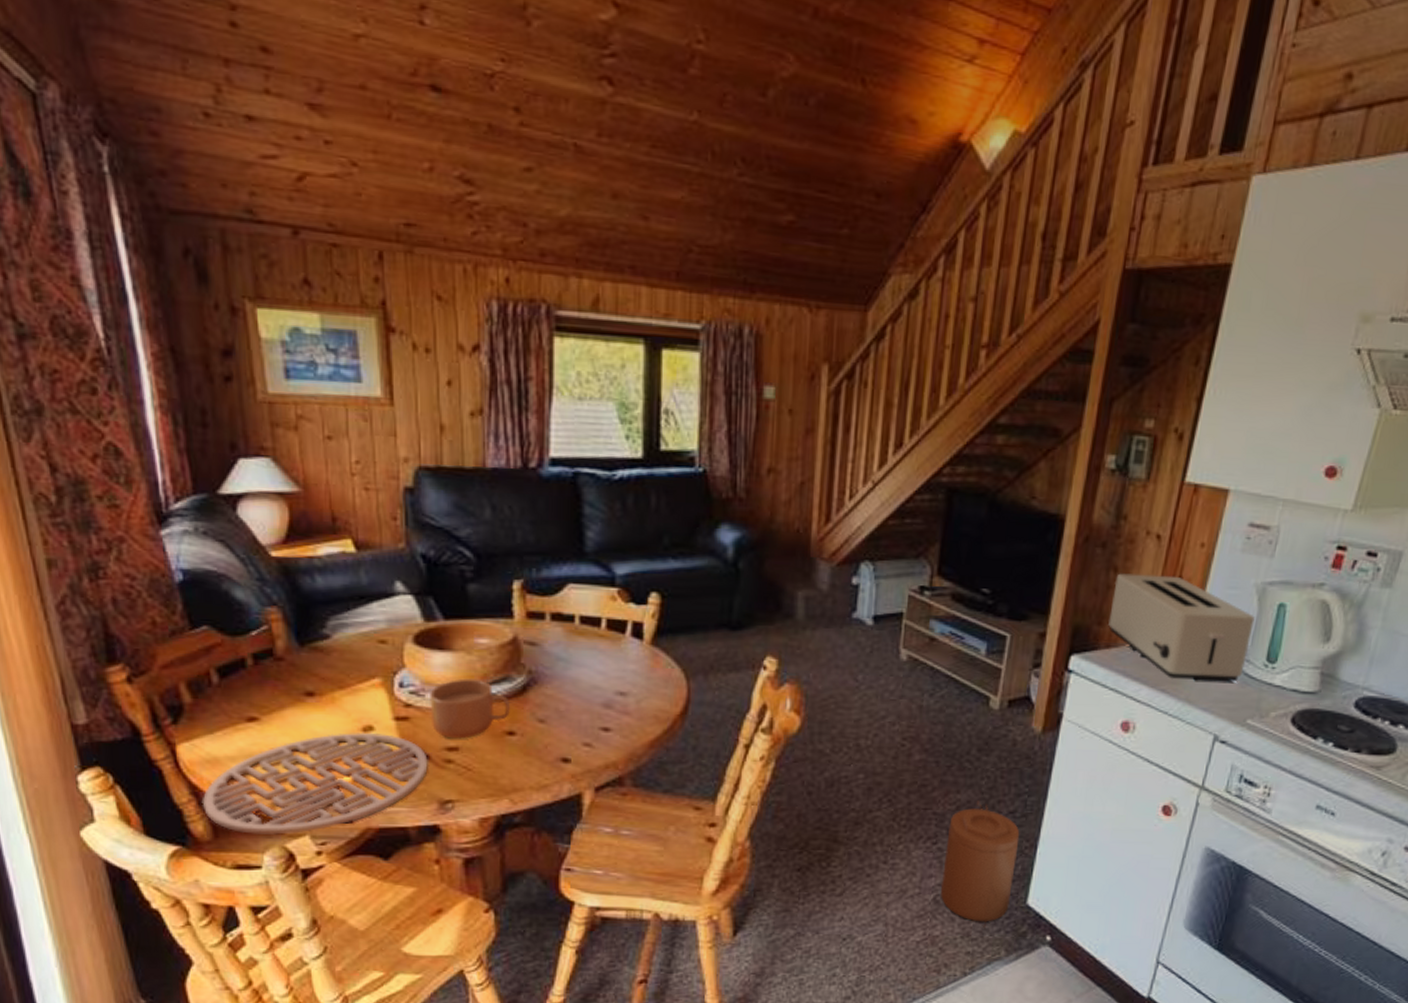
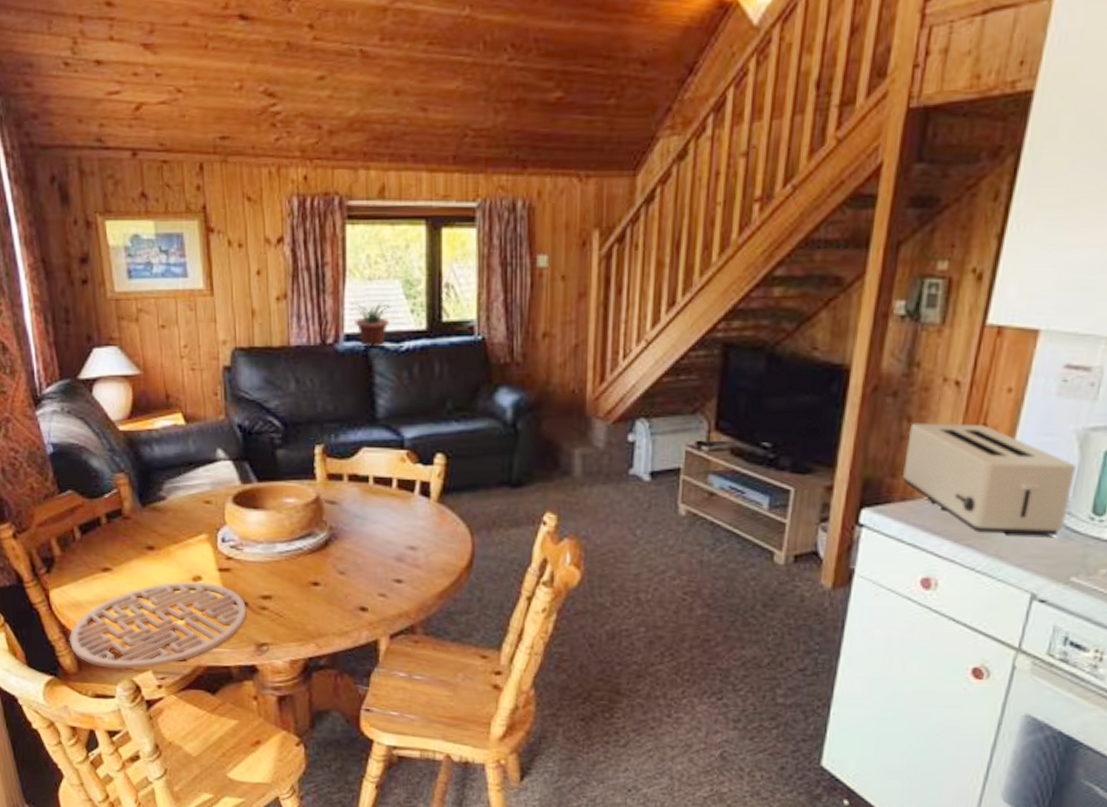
cup: present [430,678,510,739] -> none [247,534,314,589]
potted plant: none [557,424,604,474] -> present [350,303,392,347]
trash can: present [941,800,1020,929] -> none [728,657,811,788]

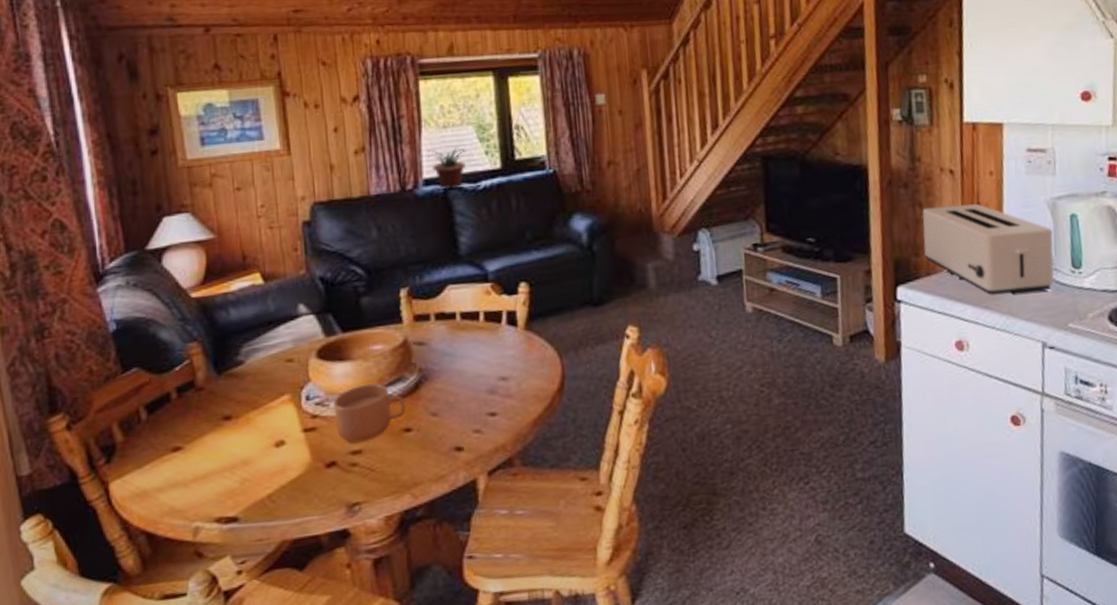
placemat: present [69,581,246,669] -> none [131,446,336,562]
cup: none [247,534,314,589] -> present [333,383,406,443]

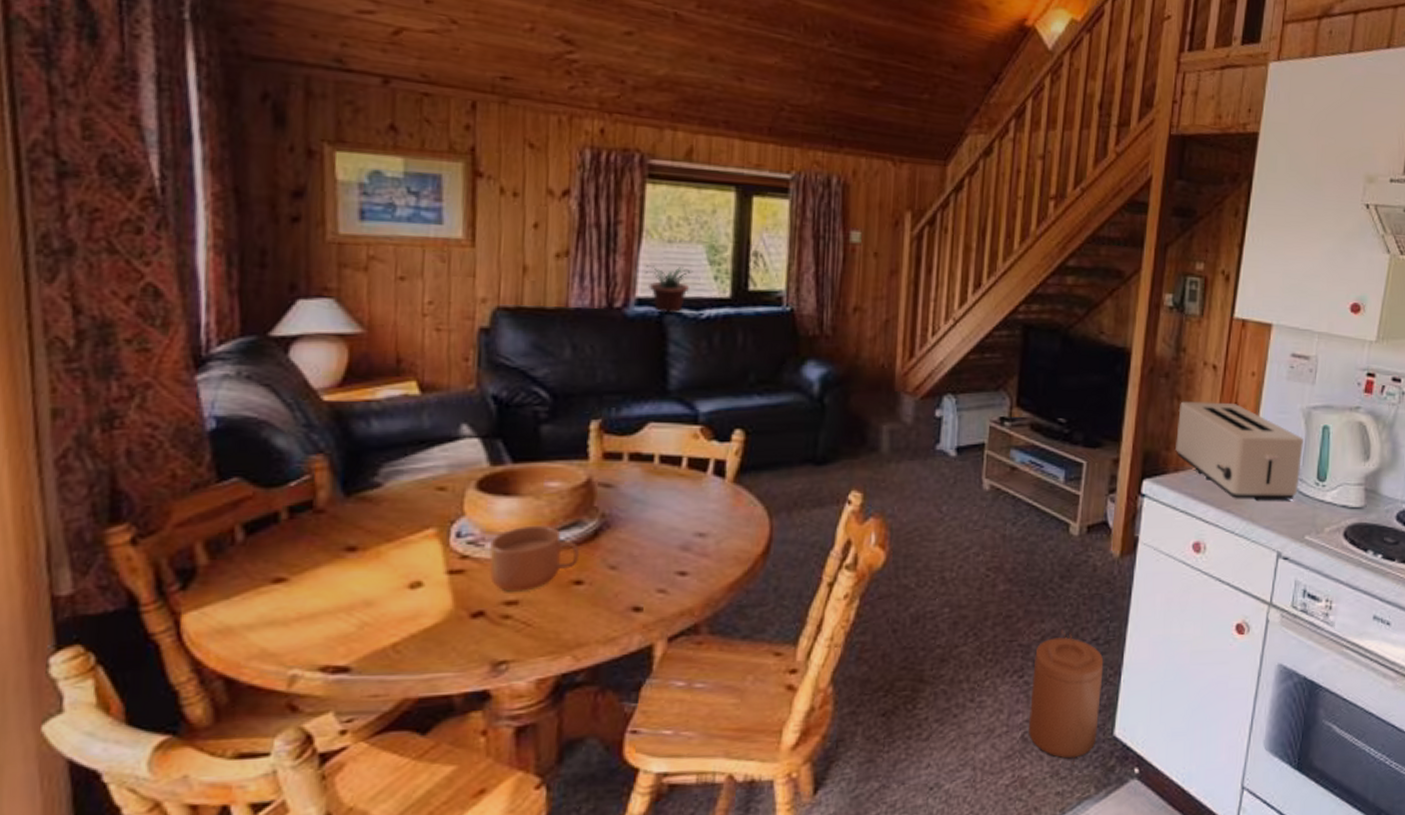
trash can: none [817,435,888,564] -> present [1029,629,1104,765]

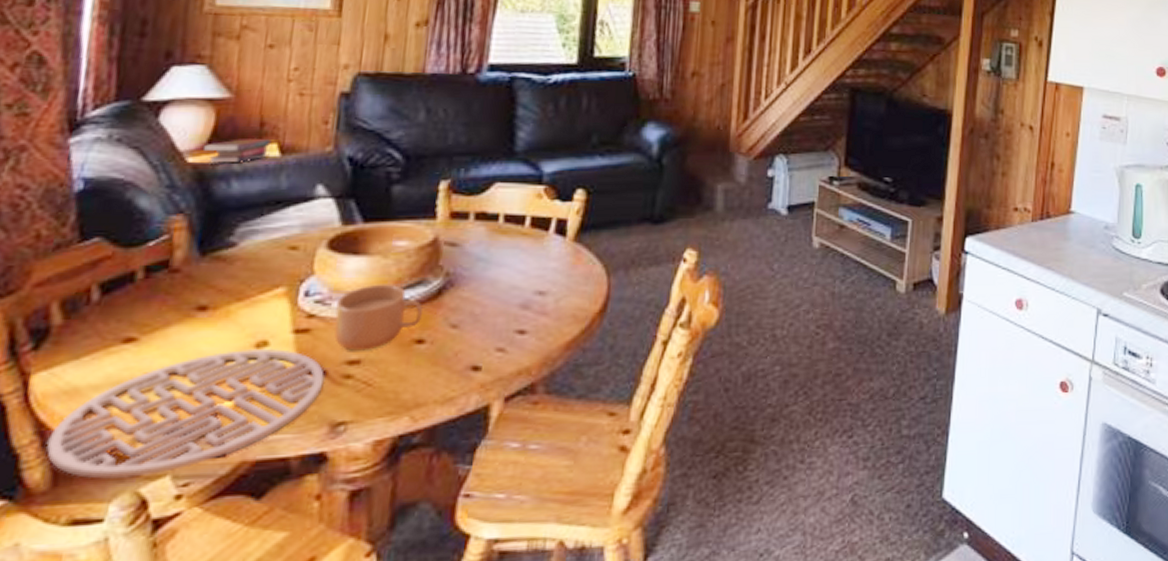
placemat: none [204,588,482,715] -> present [46,348,325,479]
books: none [338,375,410,403] -> present [202,137,272,165]
potted plant: present [644,265,693,313] -> none [498,33,543,78]
trash can: present [1029,629,1104,765] -> none [858,387,932,530]
toaster: present [1175,401,1304,499] -> none [996,161,1118,256]

